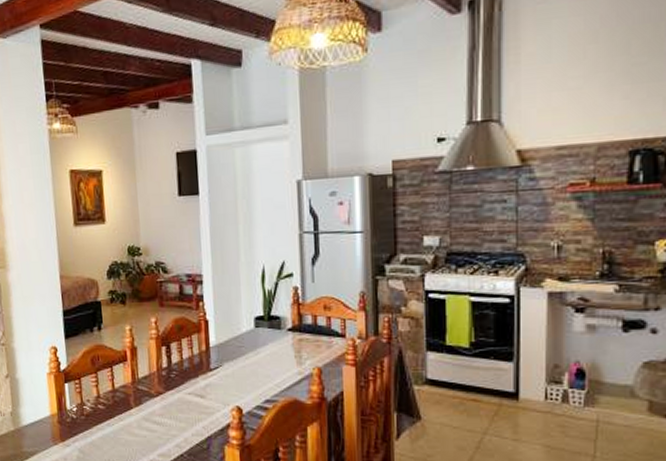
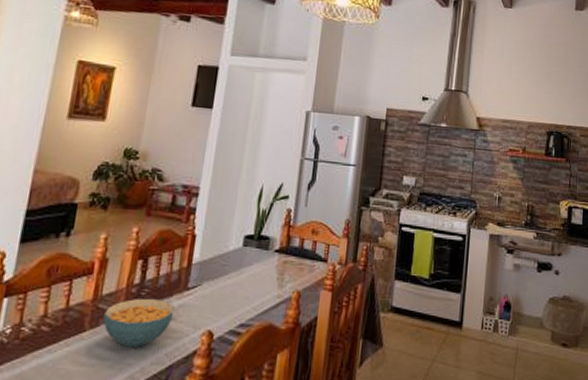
cereal bowl: none [144,380,203,421] -> present [103,299,175,347]

